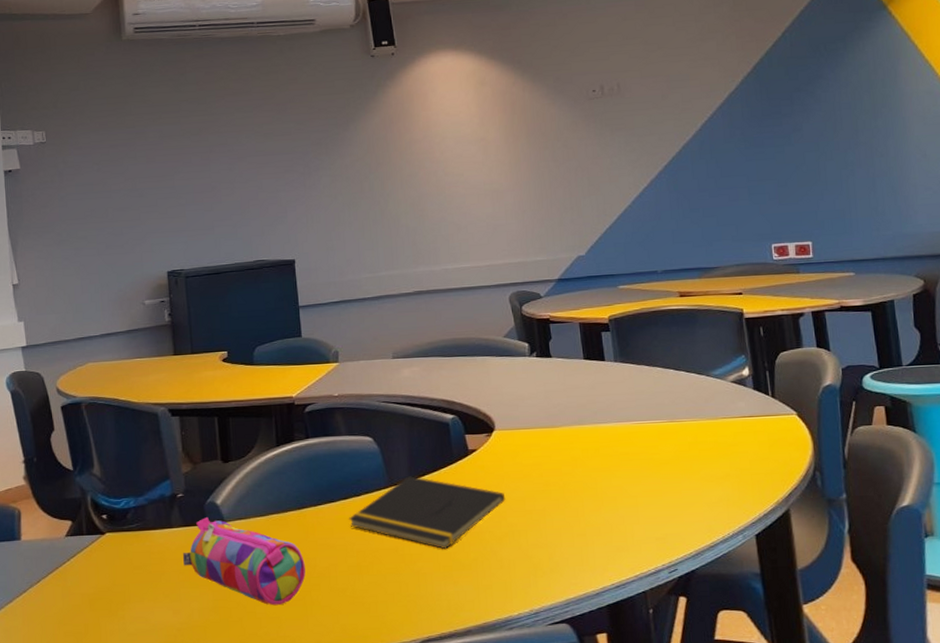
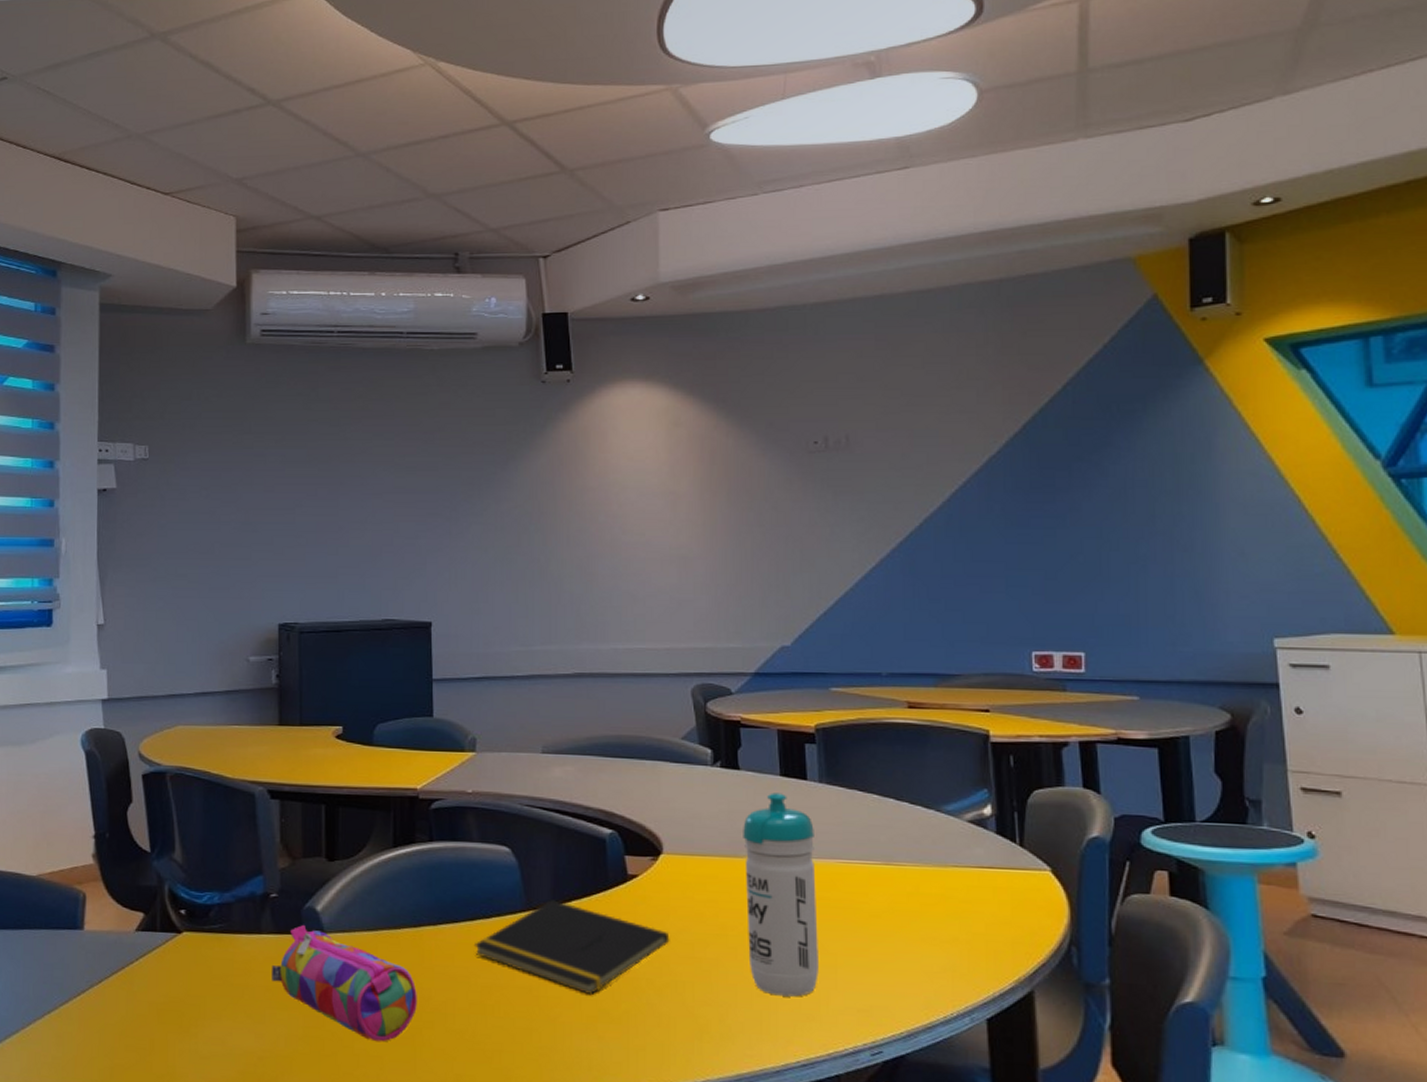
water bottle: none [557,373,624,534] -> present [743,793,819,997]

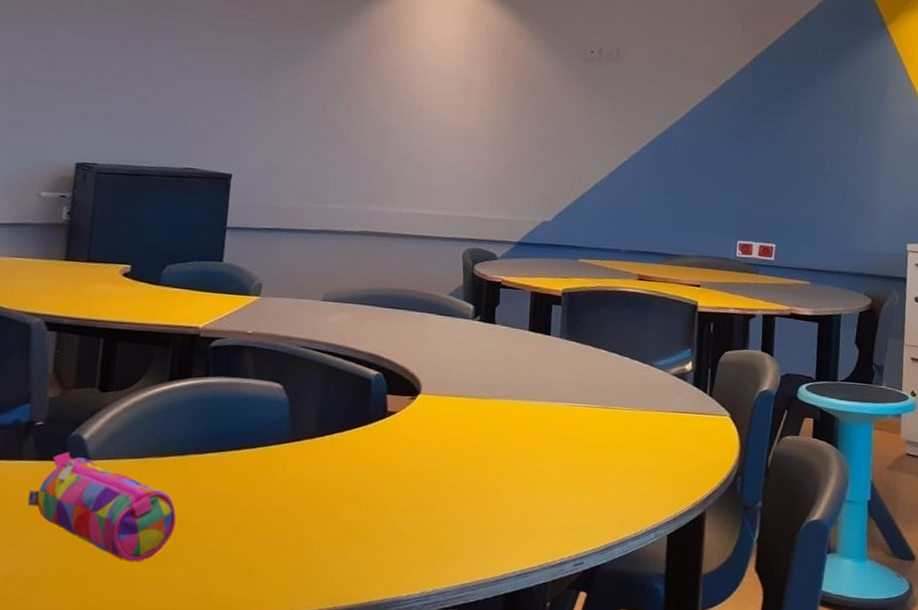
notepad: present [473,900,670,996] -> none [236,432,418,518]
water bottle: present [743,793,819,997] -> none [483,345,551,518]

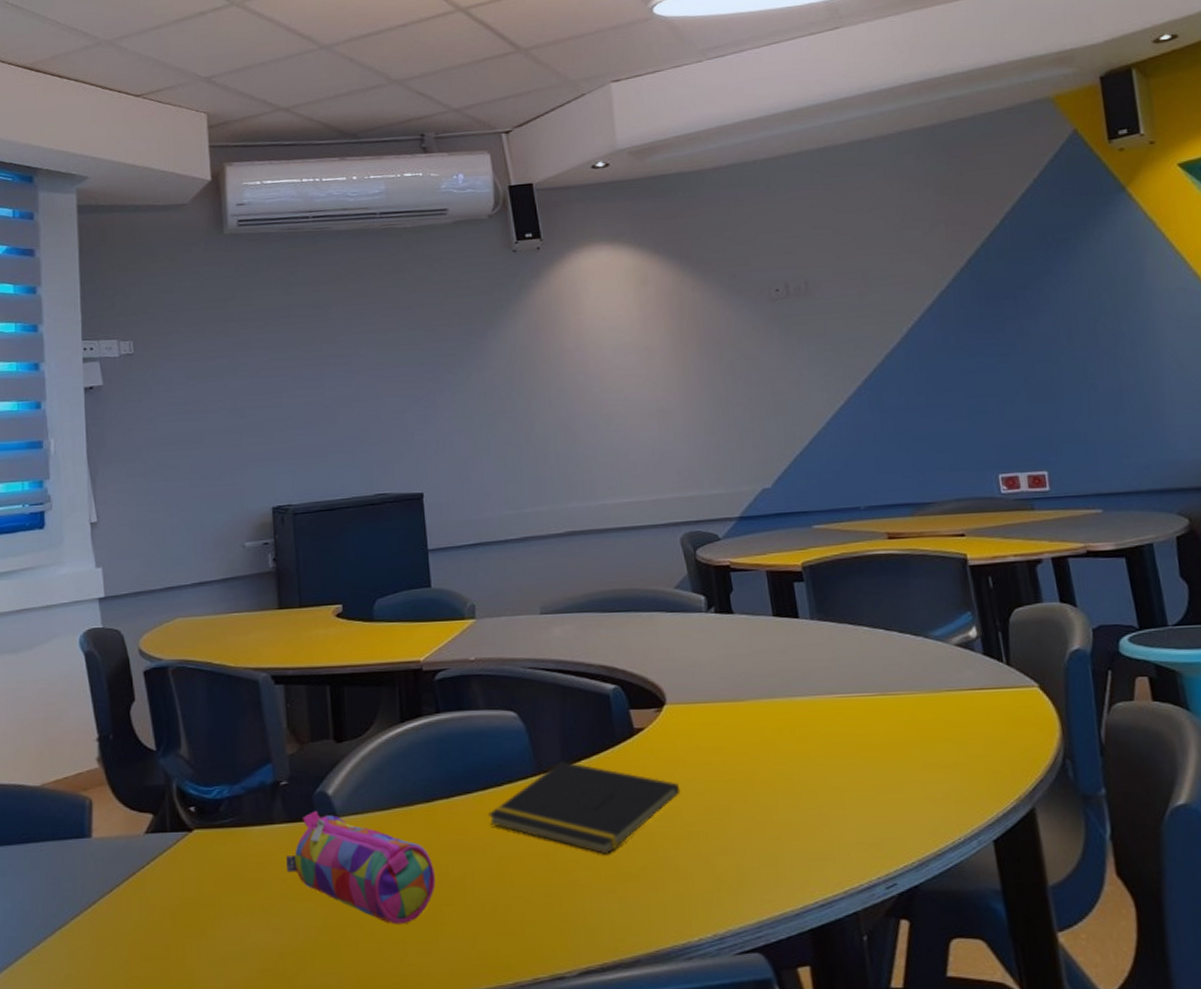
notepad: none [236,432,418,518] -> present [487,761,681,855]

